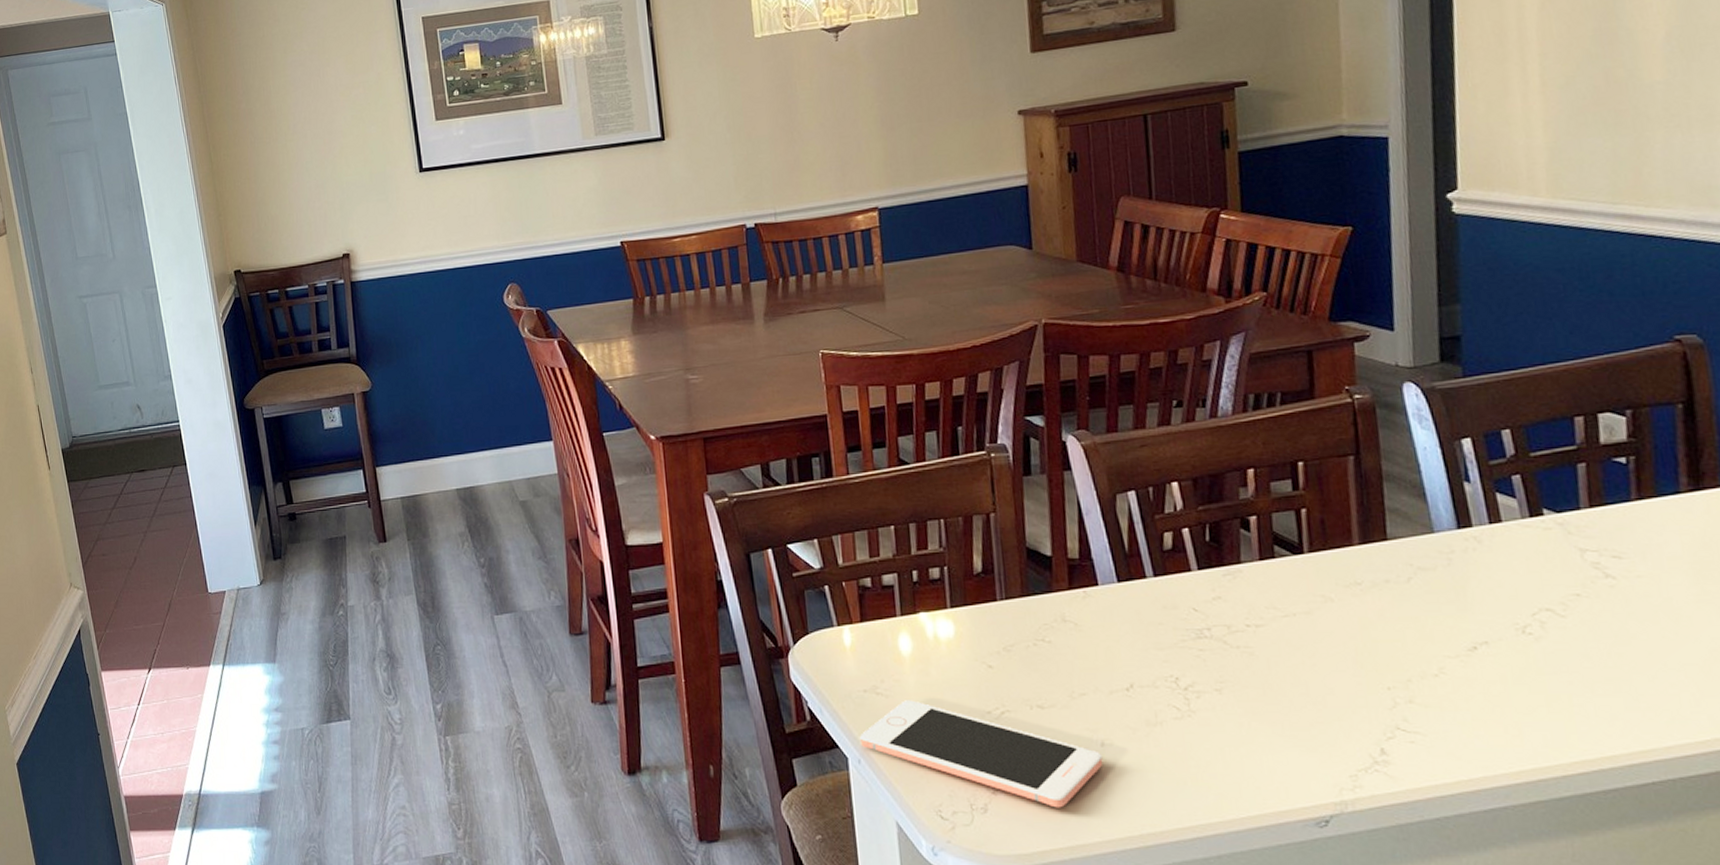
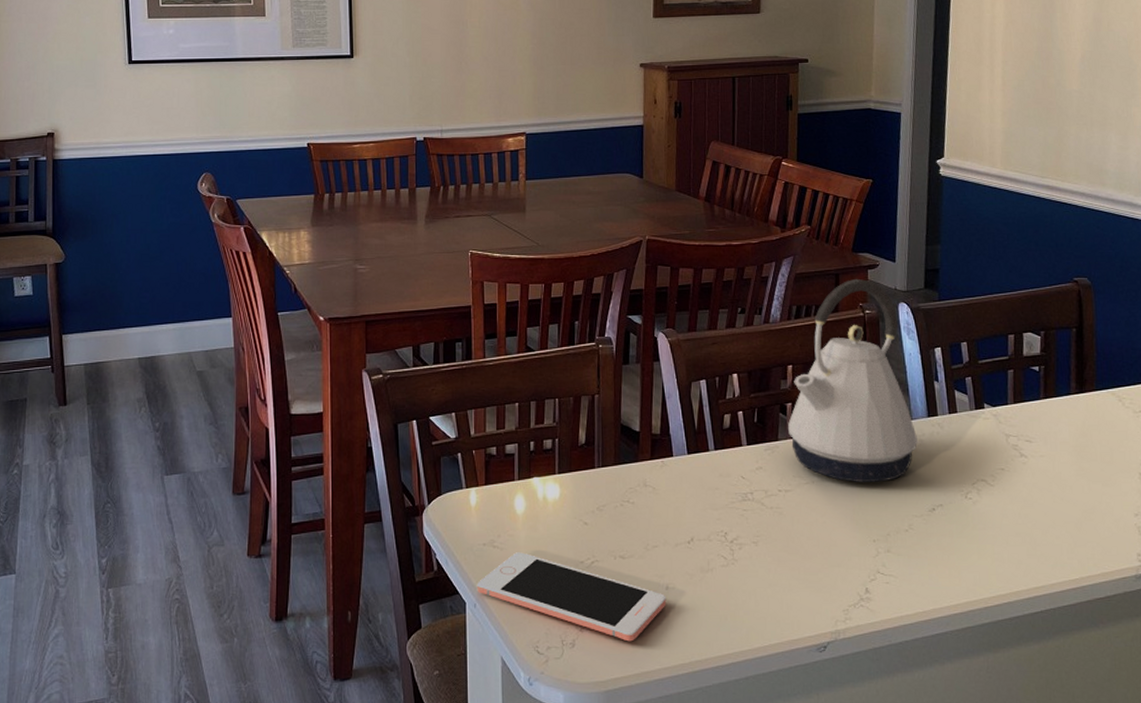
kettle: none [1253,354,1444,616] -> present [788,278,918,483]

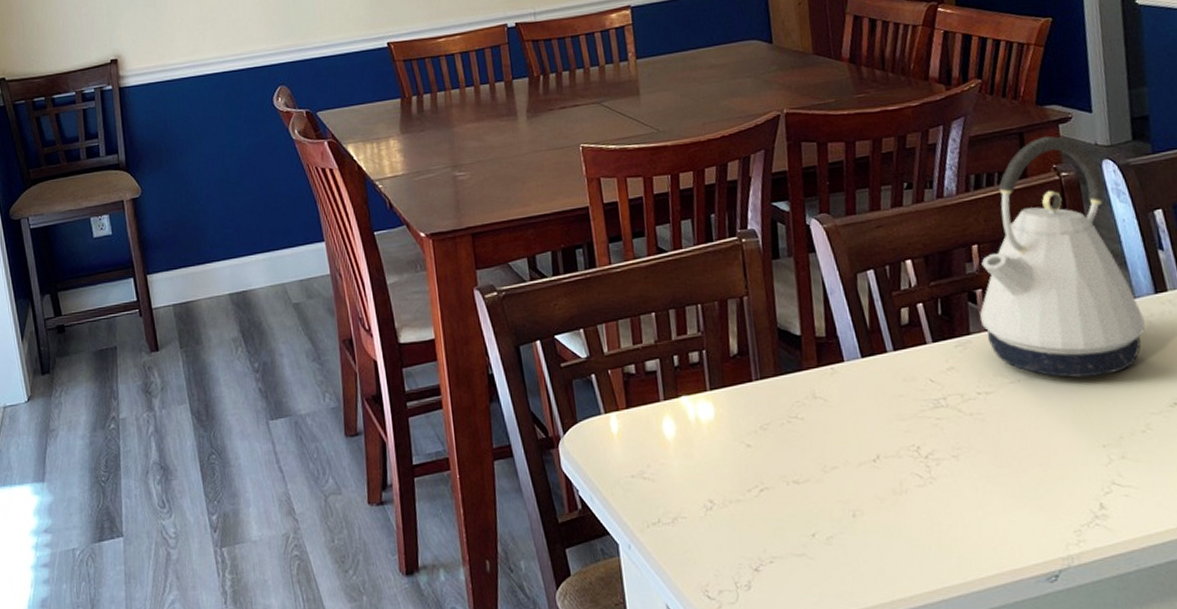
cell phone: present [476,552,667,642] -> none [628,483,856,581]

